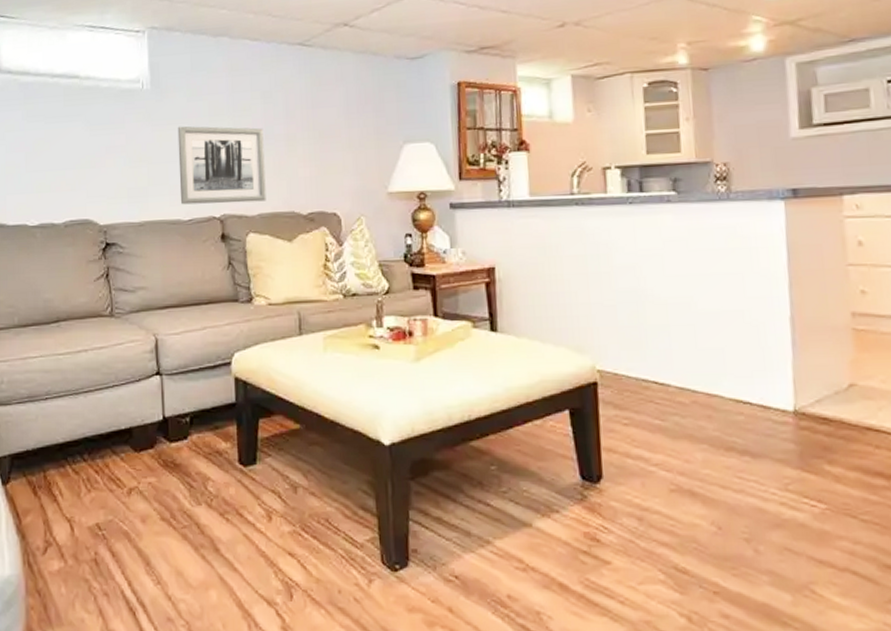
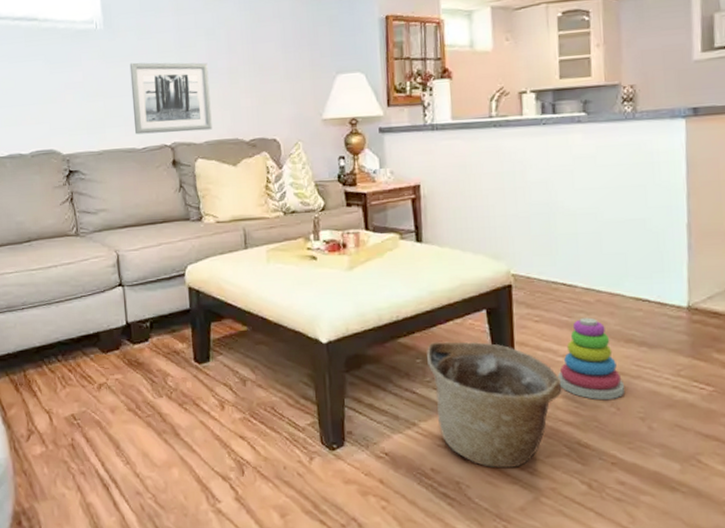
basket: none [502,446,656,596] -> present [427,342,562,467]
stacking toy: none [651,421,727,516] -> present [558,317,625,399]

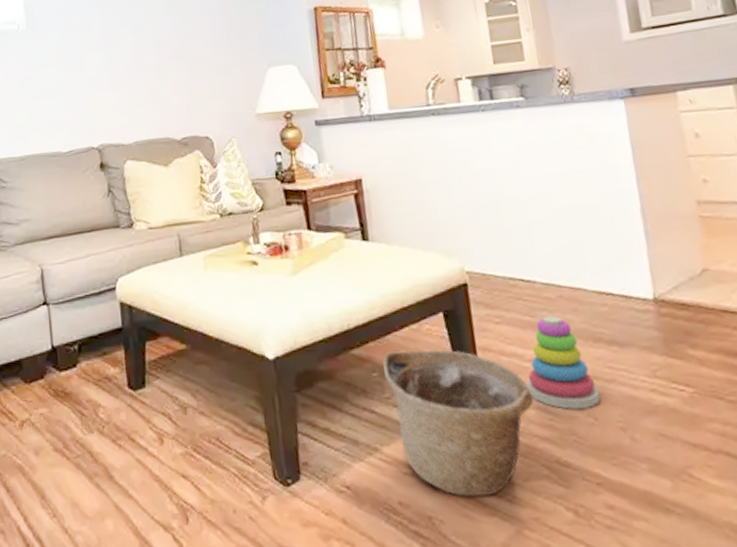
wall art: present [129,62,212,135] -> none [53,60,142,137]

